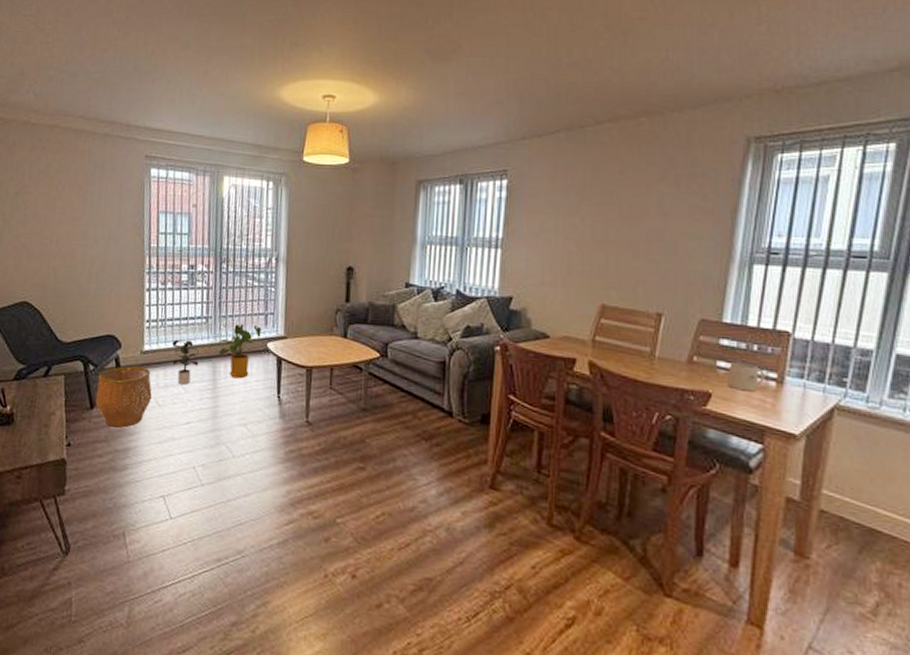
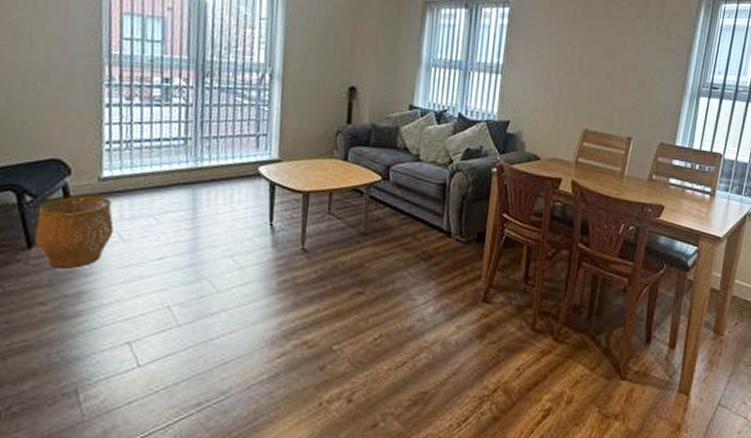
potted plant: present [172,339,199,385] -> none [140,163,175,216]
house plant: present [218,324,262,379] -> none [199,146,252,207]
mug: present [728,361,764,392] -> none [676,178,702,204]

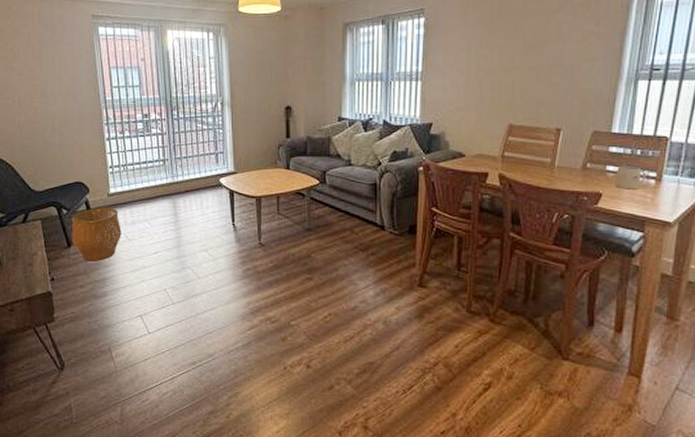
mug: none [676,178,702,204] -> present [615,165,646,189]

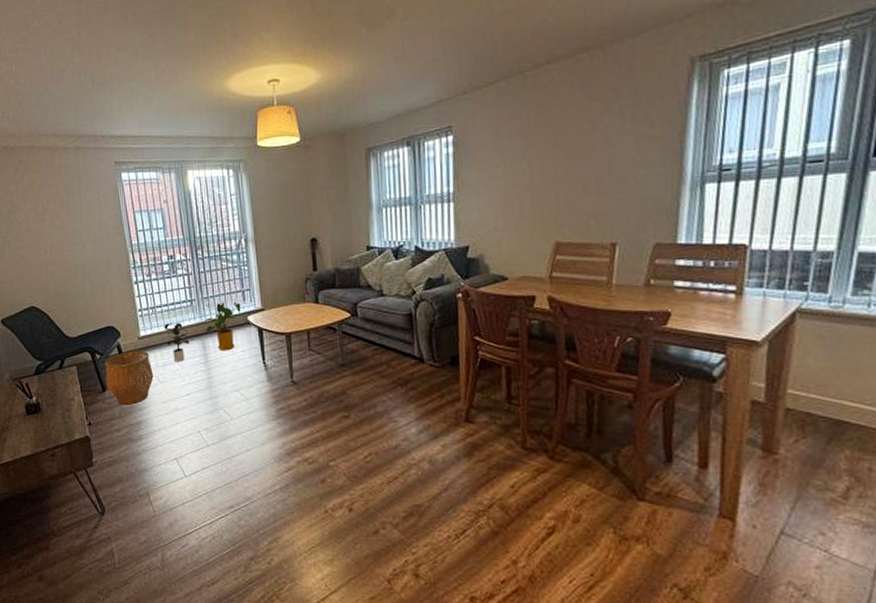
potted plant: none [135,181,161,220] -> present [164,322,190,362]
house plant: none [176,164,213,212] -> present [204,302,241,351]
mug: present [615,165,646,189] -> none [685,279,723,307]

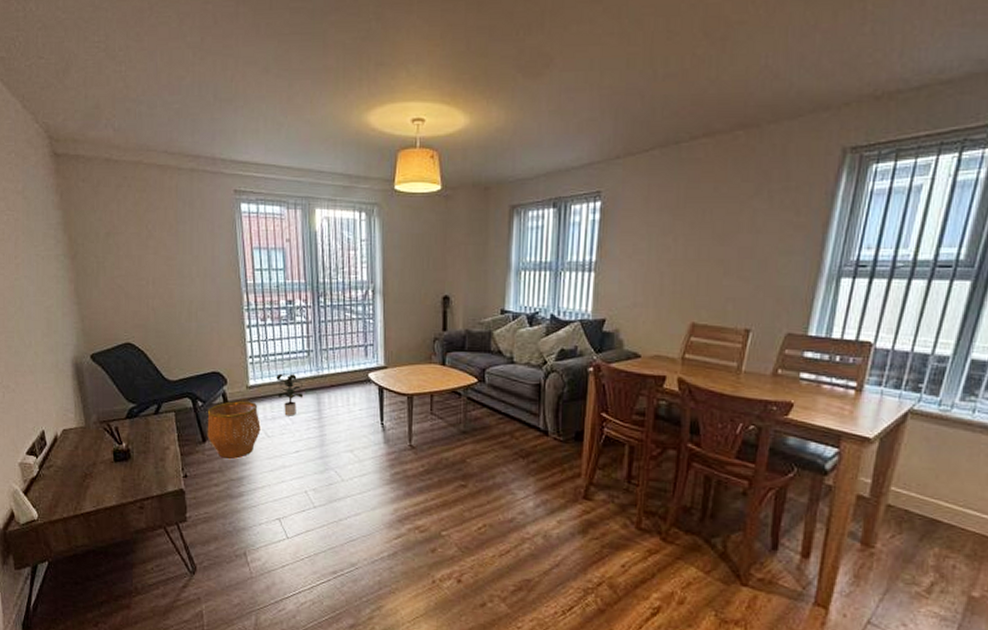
house plant: present [204,302,241,351] -> none [321,356,362,409]

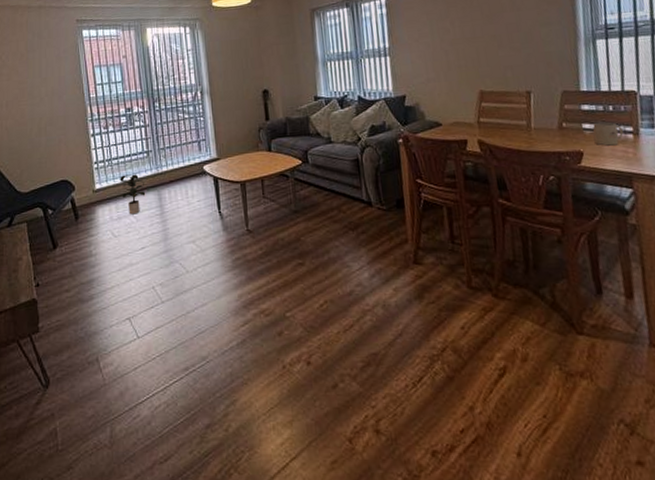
basket: present [207,399,261,459] -> none [57,202,108,263]
mug: none [809,372,845,400] -> present [592,121,624,146]

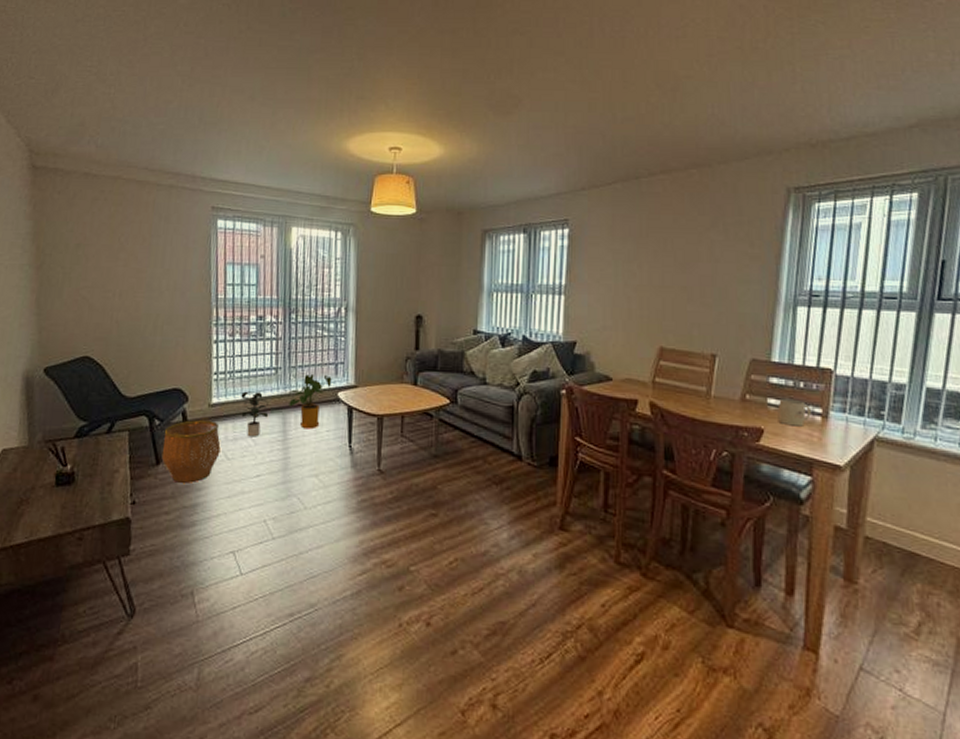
basket: none [57,202,108,263] -> present [161,418,221,483]
house plant: none [160,152,197,202] -> present [288,374,332,429]

